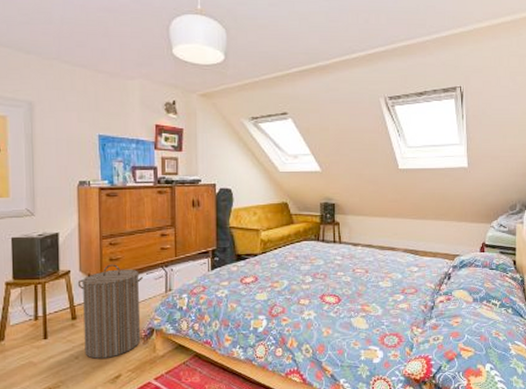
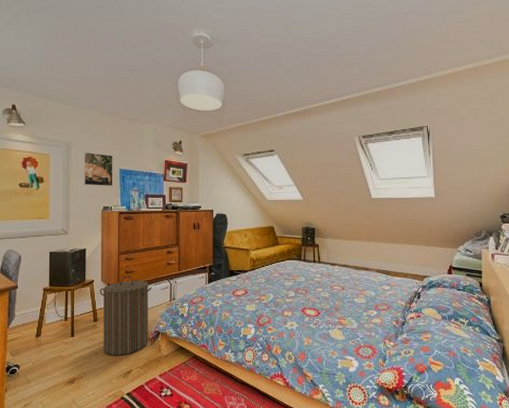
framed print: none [50,113,91,157] -> present [83,151,113,187]

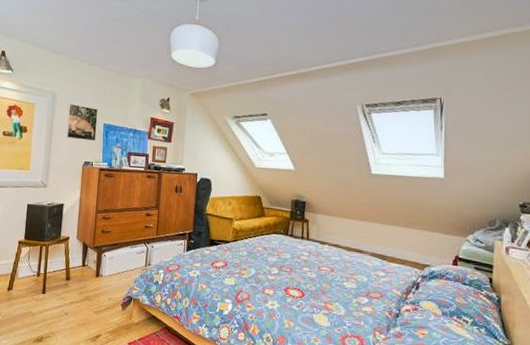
laundry hamper: present [99,276,152,355] -> none [73,235,128,319]

